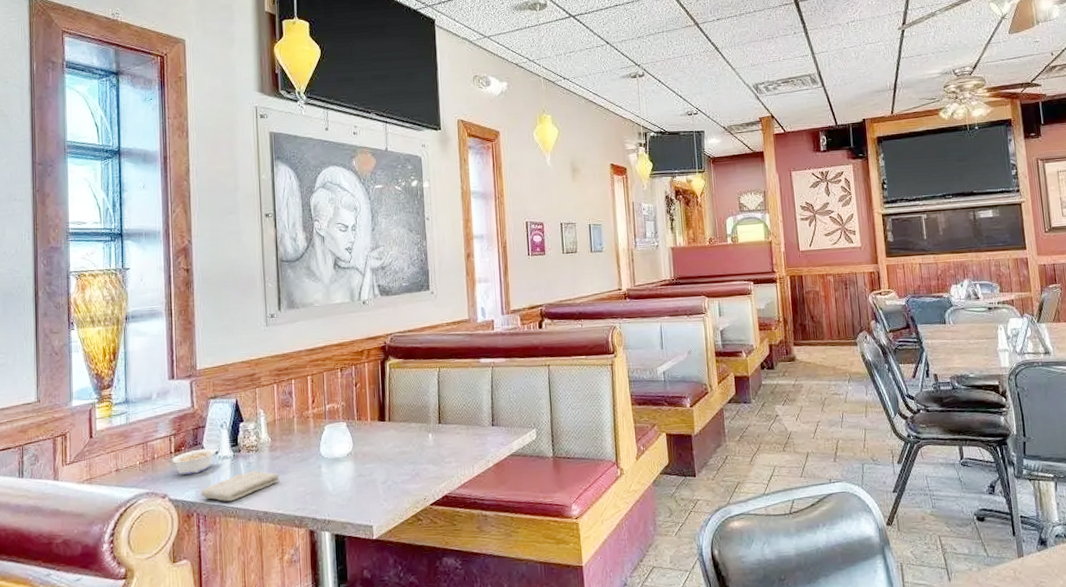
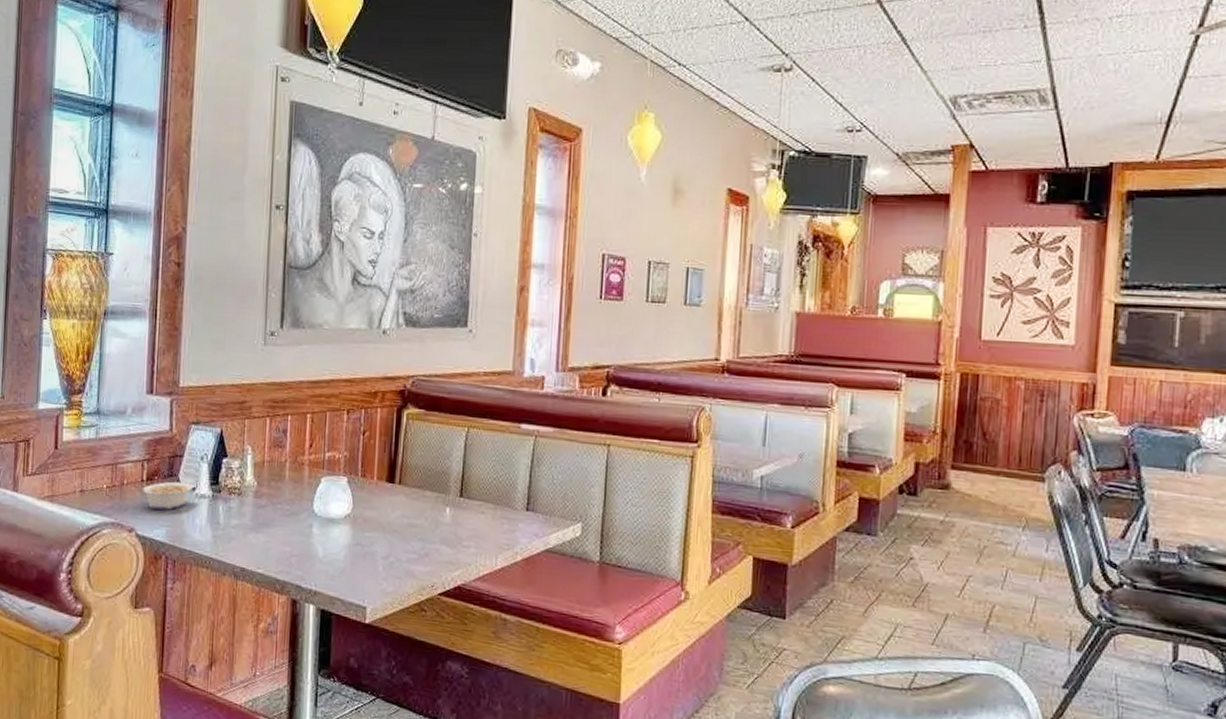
washcloth: present [201,470,280,502] -> none [172,517,263,550]

